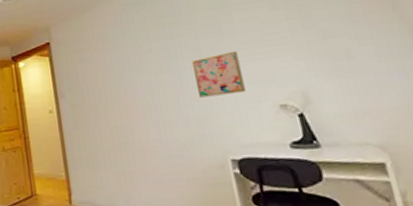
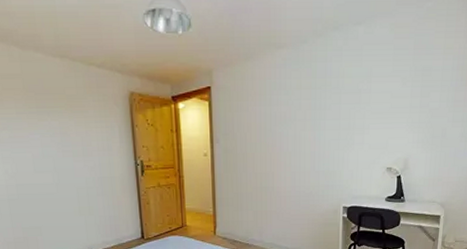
wall art: present [192,50,246,98] -> none [331,118,368,156]

